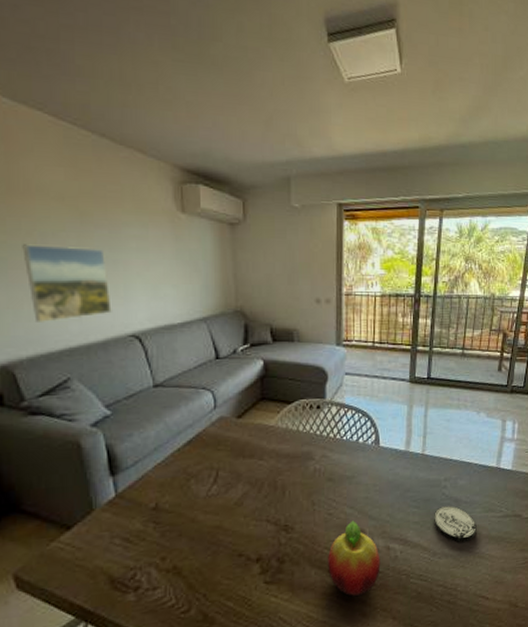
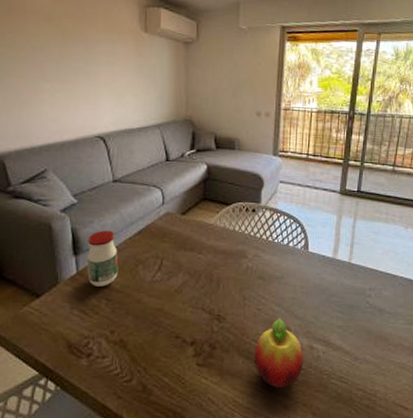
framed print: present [22,244,112,322] -> none [16,56,83,122]
jar: none [126,443,166,509] -> present [86,230,119,287]
coaster: present [434,506,477,543] -> none [357,314,399,352]

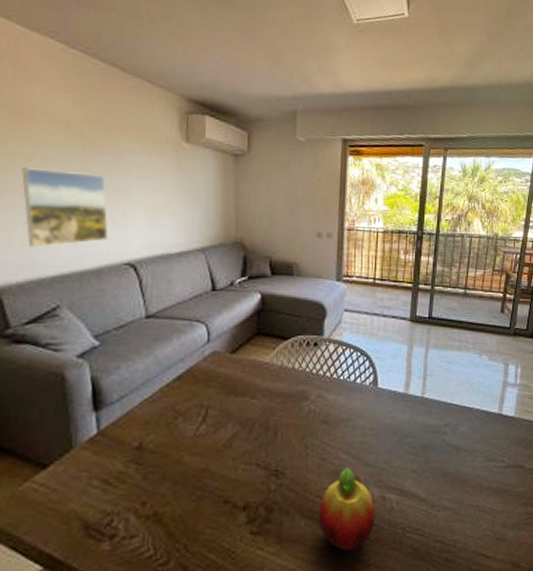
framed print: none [16,56,83,122] -> present [22,167,109,247]
jar: present [86,230,119,287] -> none [110,377,152,448]

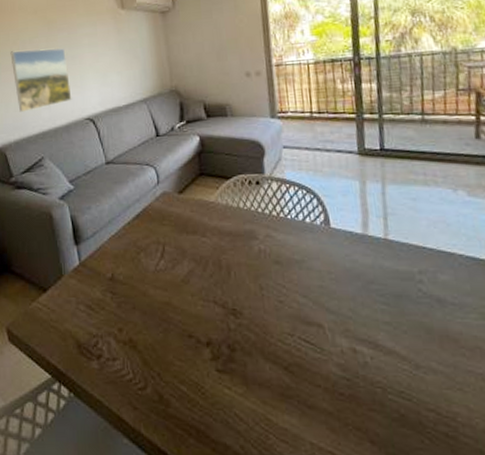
fruit: present [319,467,376,551] -> none [282,312,348,404]

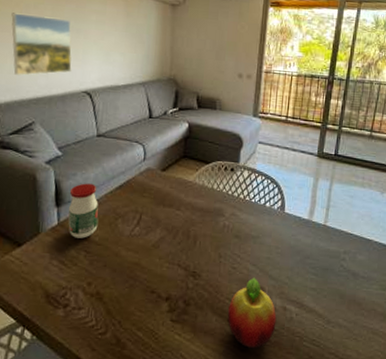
jar: none [86,216,120,278] -> present [68,183,99,239]
fruit: none [282,312,348,404] -> present [228,277,277,348]

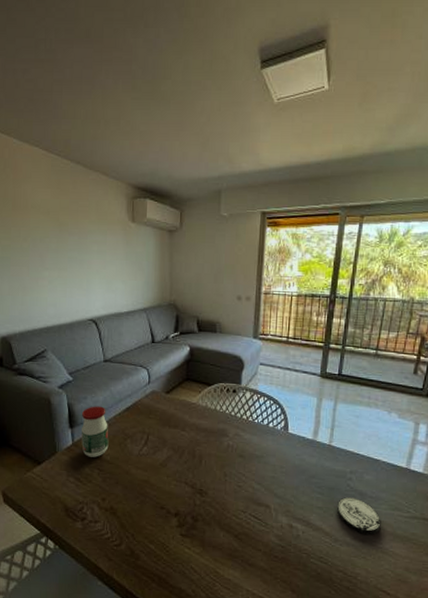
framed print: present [11,12,72,75] -> none [20,247,78,306]
fruit: present [228,277,277,348] -> none [235,495,283,563]
coaster: none [330,278,373,316] -> present [337,497,381,536]

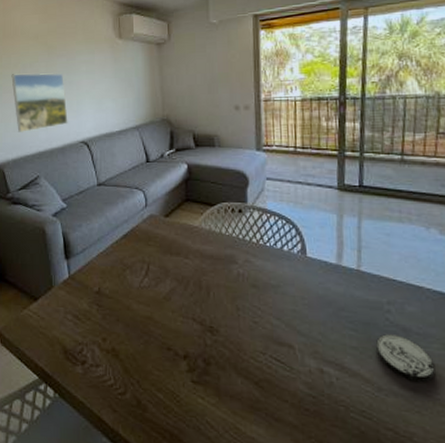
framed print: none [20,247,78,306] -> present [11,73,68,132]
jar: present [81,406,109,458] -> none [77,234,107,292]

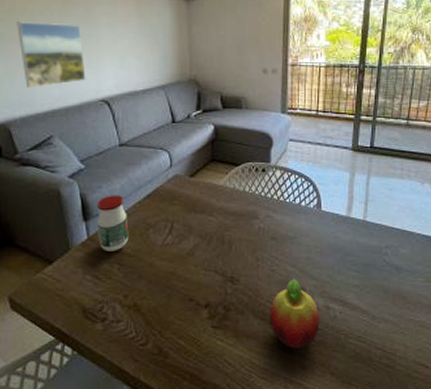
jar: none [77,234,107,292] -> present [96,195,129,251]
fruit: none [254,333,314,418] -> present [270,278,320,349]
coaster: present [376,334,435,383] -> none [374,273,418,310]

